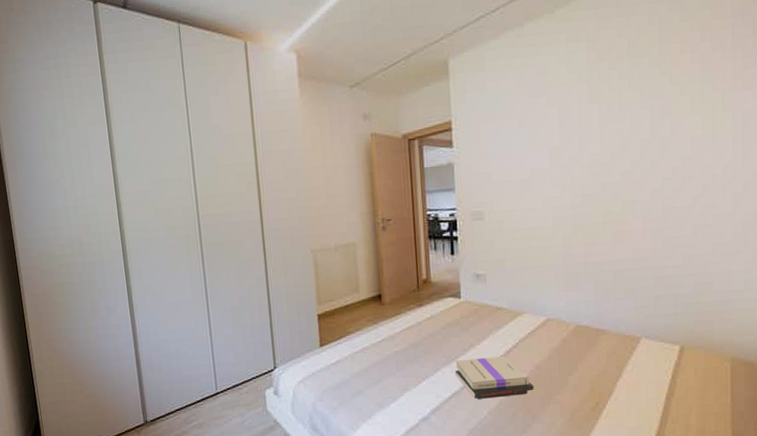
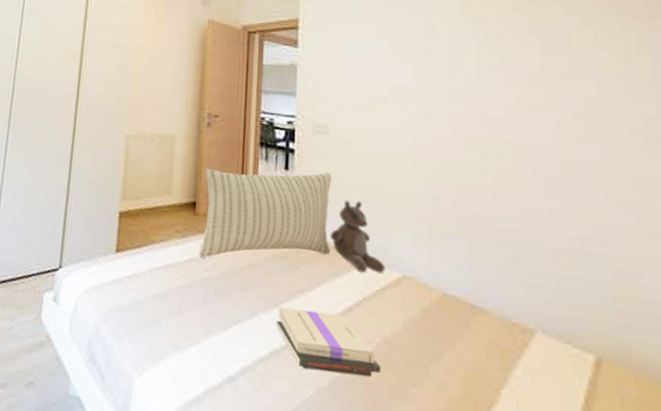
pillow: none [385,250,492,337] -> present [199,168,331,259]
stuffed animal: none [491,269,534,323] -> present [330,199,386,273]

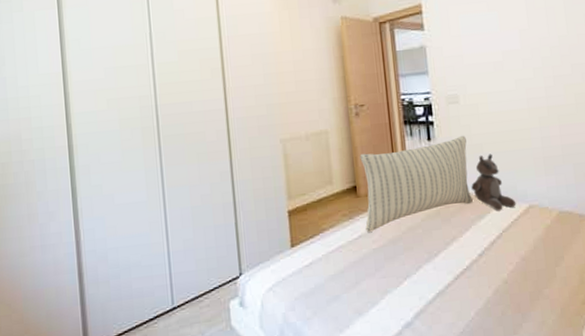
books: present [275,307,381,377] -> none [437,248,522,299]

